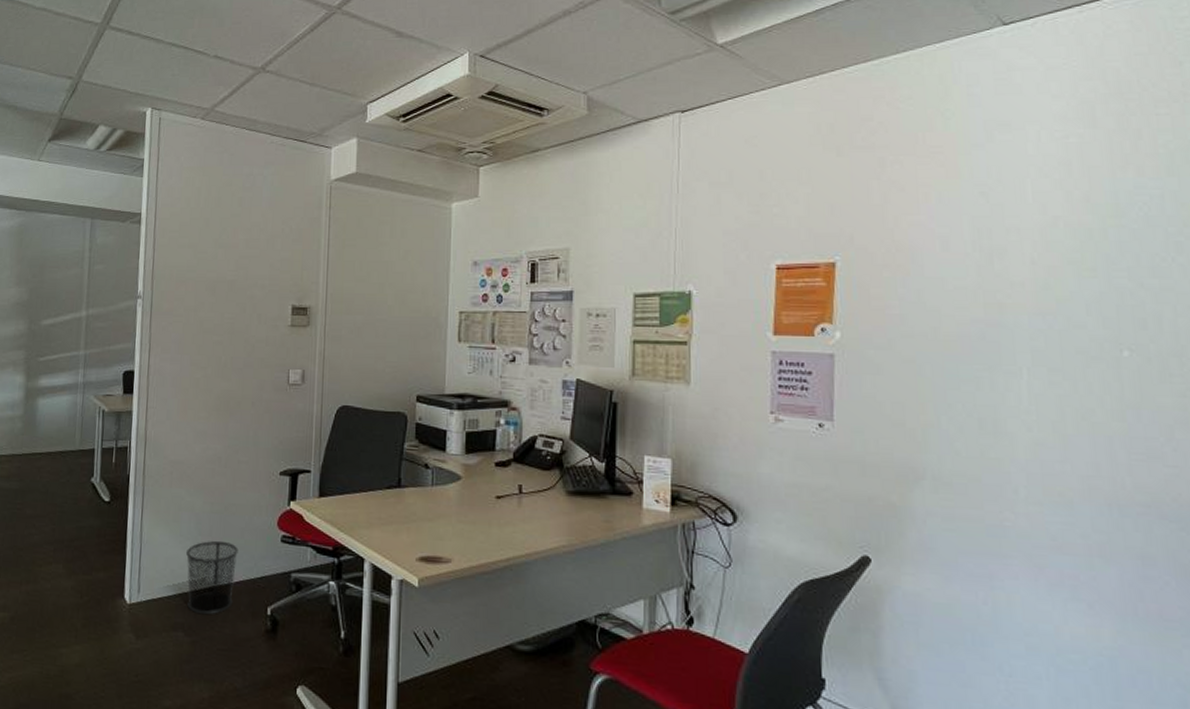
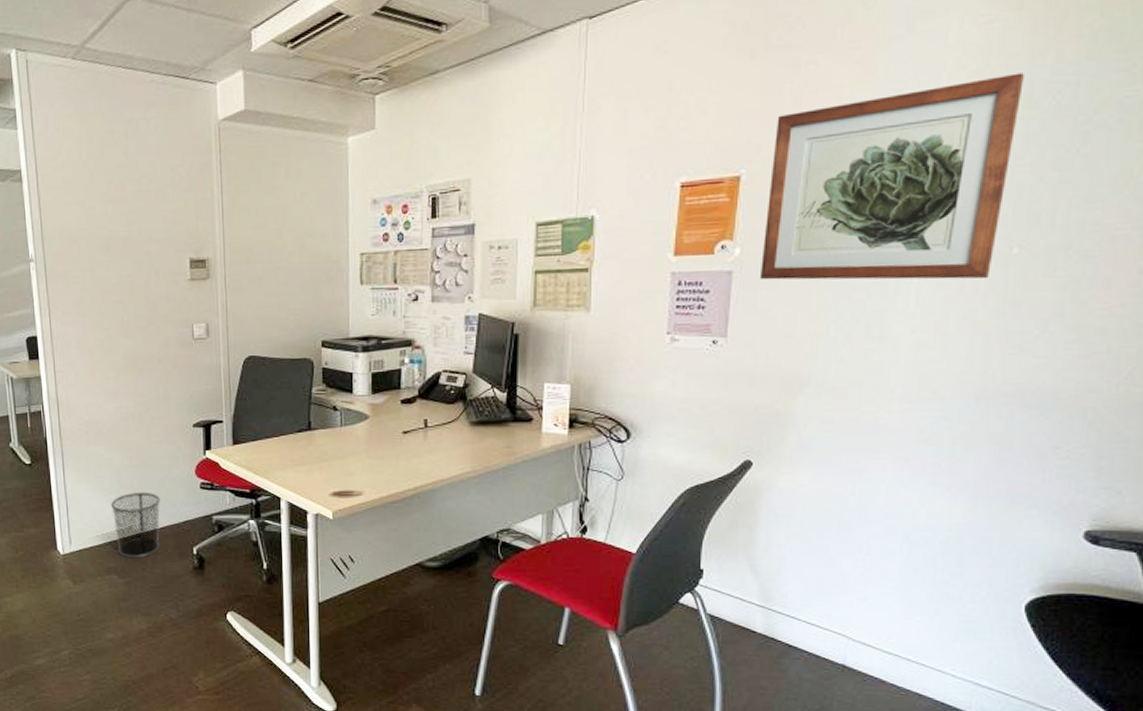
wall art: none [862,184,1108,380] -> present [759,73,1024,280]

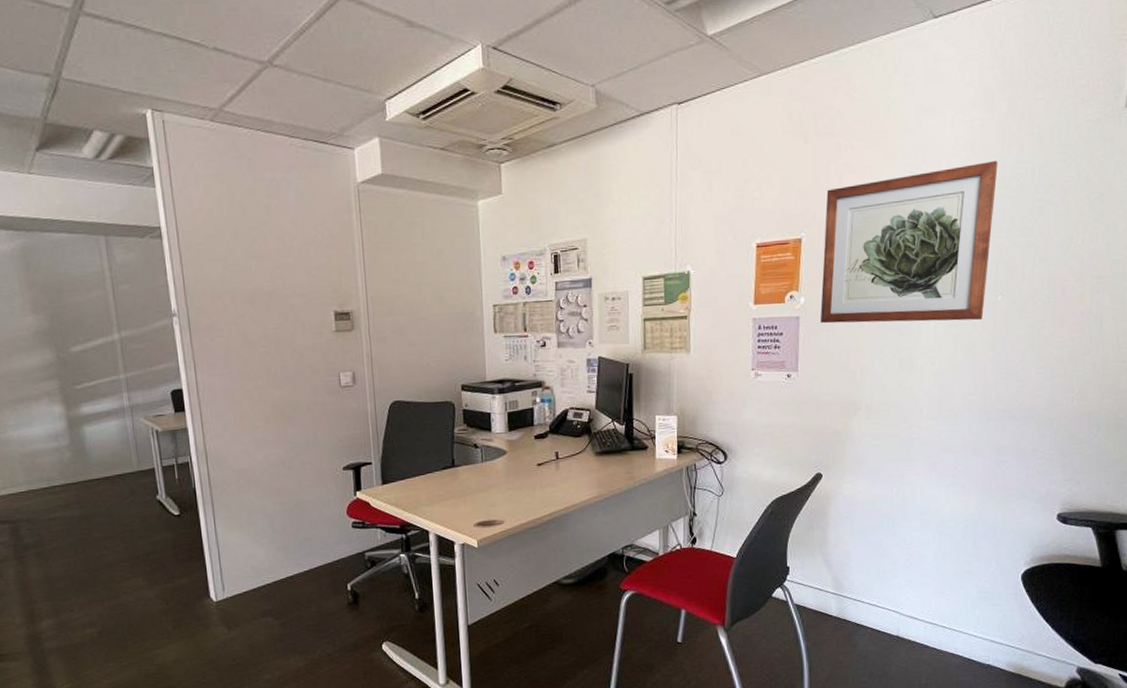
waste bin: present [111,492,161,559] -> none [264,534,315,600]

